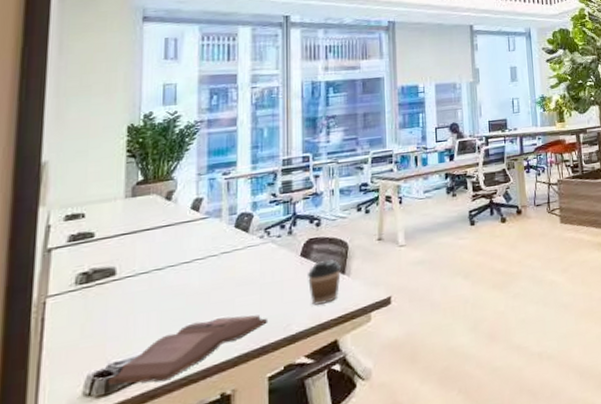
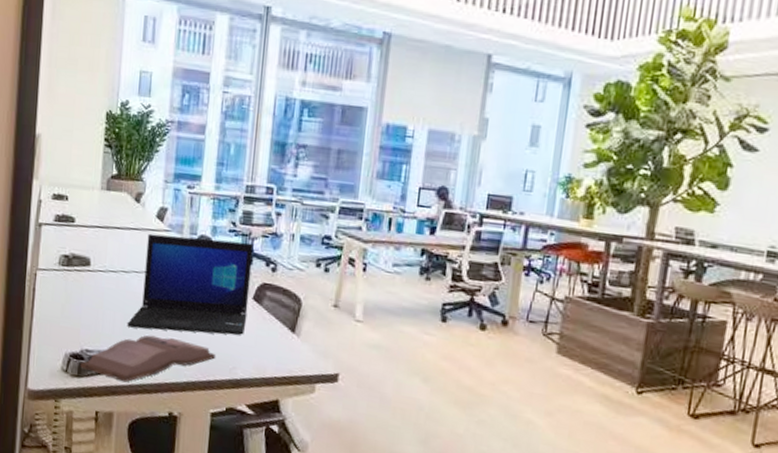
laptop: none [164,207,296,323] -> present [127,233,254,335]
coffee cup: present [308,259,341,306] -> none [257,311,292,359]

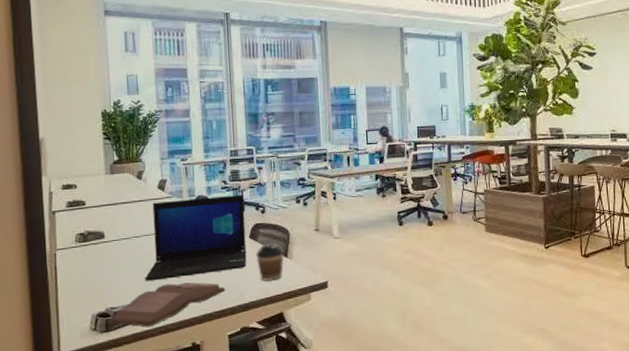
coffee cup: none [257,311,292,359] -> present [256,243,284,282]

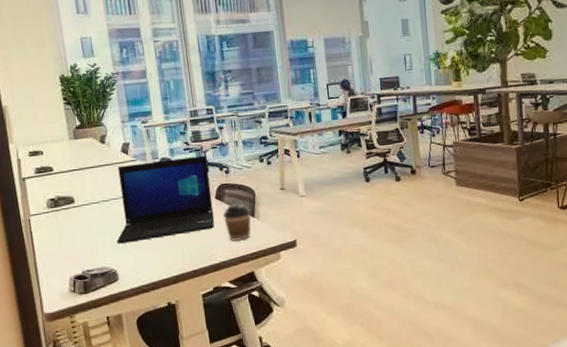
hardback book: present [107,282,226,327] -> none [85,244,196,288]

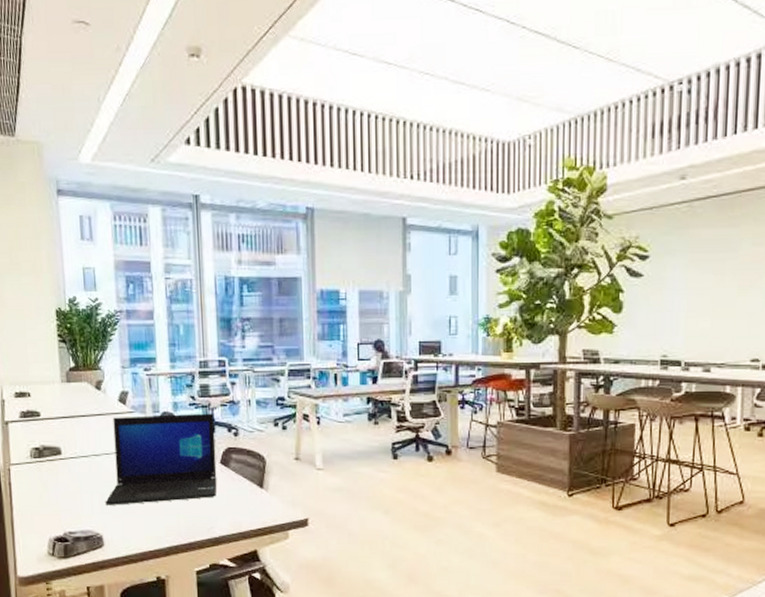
coffee cup: present [223,203,251,242] -> none [228,471,259,515]

